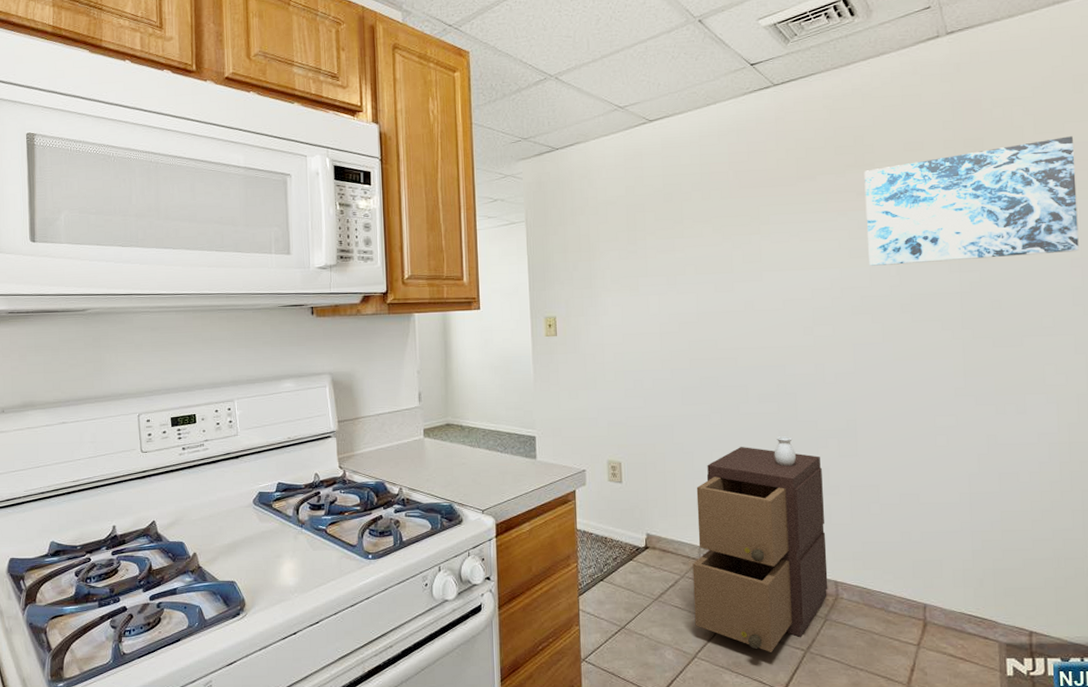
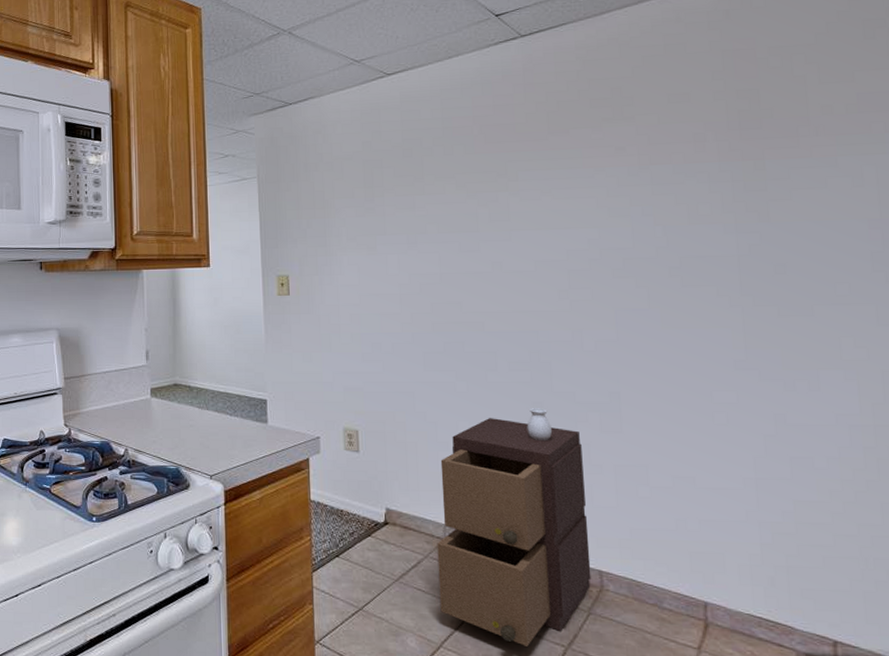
wall art: present [864,136,1079,266] -> none [623,86,878,226]

